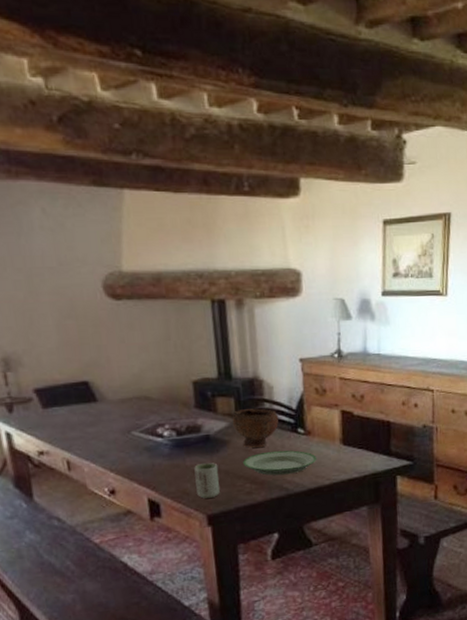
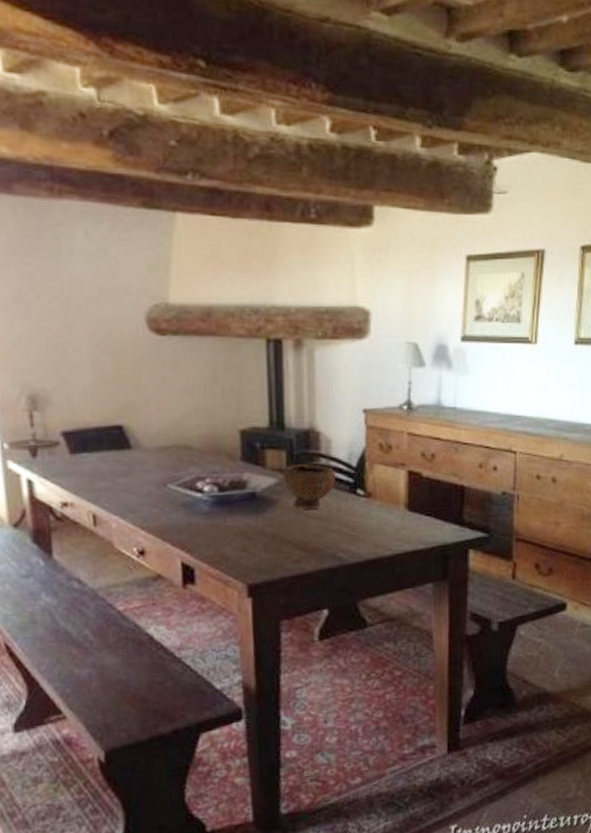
cup: present [194,463,220,499] -> none [236,524,264,565]
plate: present [243,450,317,476] -> none [292,513,378,543]

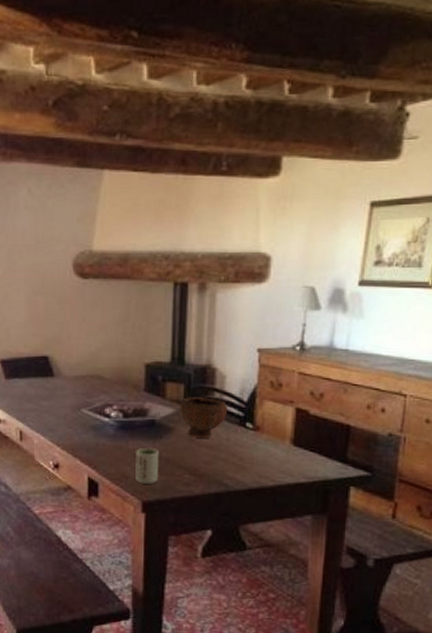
cup: none [236,524,264,565] -> present [135,448,160,484]

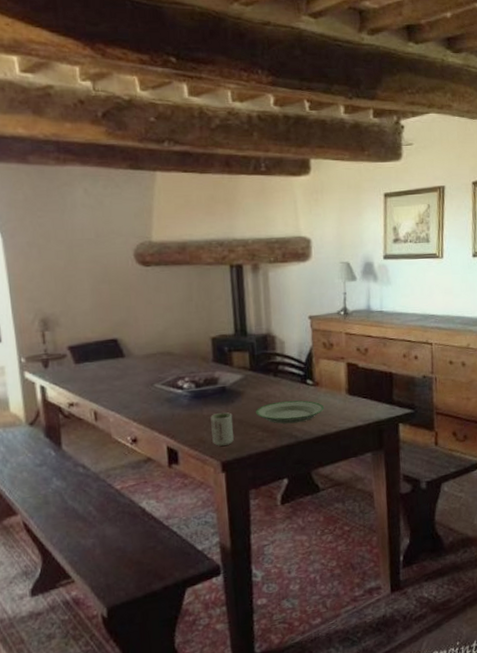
bowl: present [179,397,228,438] -> none [246,362,290,398]
plate: none [185,443,263,470] -> present [256,400,325,424]

